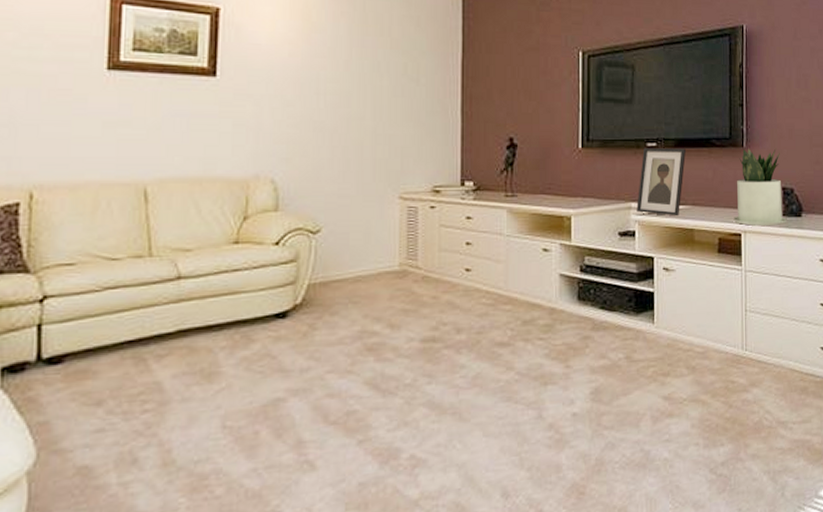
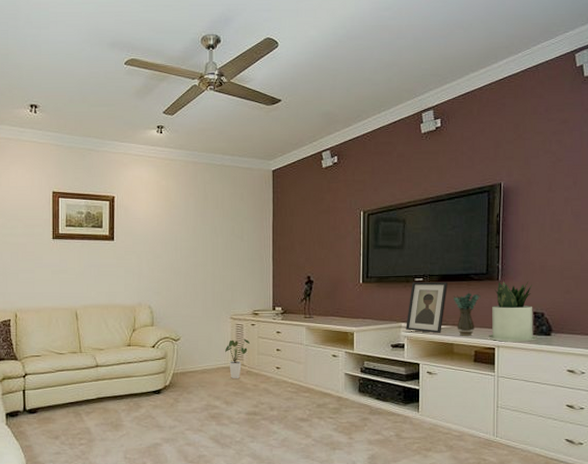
house plant: none [390,228,427,290] -> present [225,338,250,379]
vase: none [692,161,724,219] -> present [453,291,481,336]

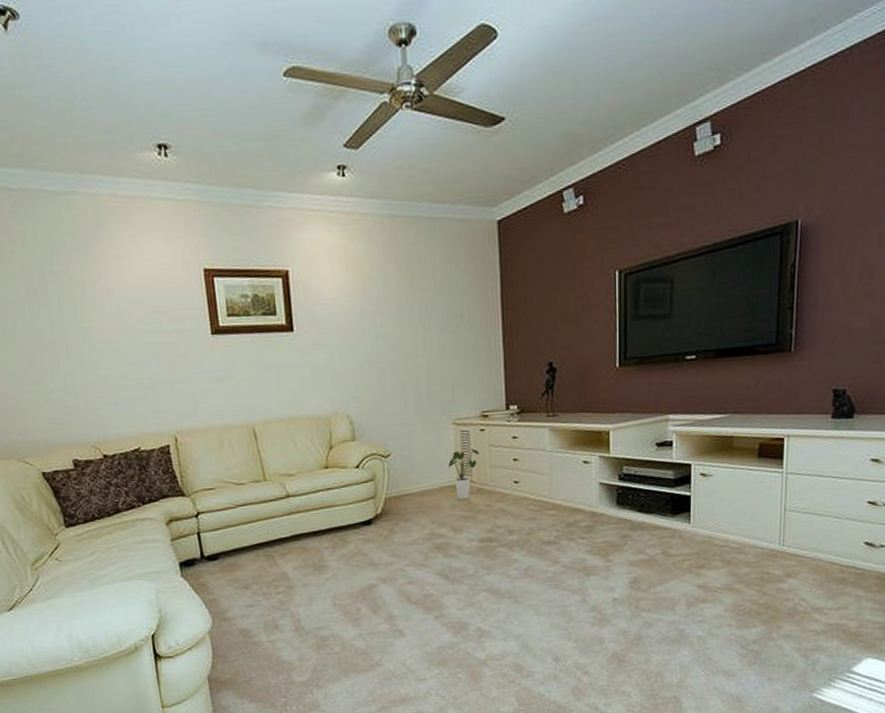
picture frame: present [406,282,448,334] -> none [674,358,728,426]
vase: present [453,291,481,336] -> none [733,368,768,426]
planter: present [488,281,538,343] -> none [776,350,838,430]

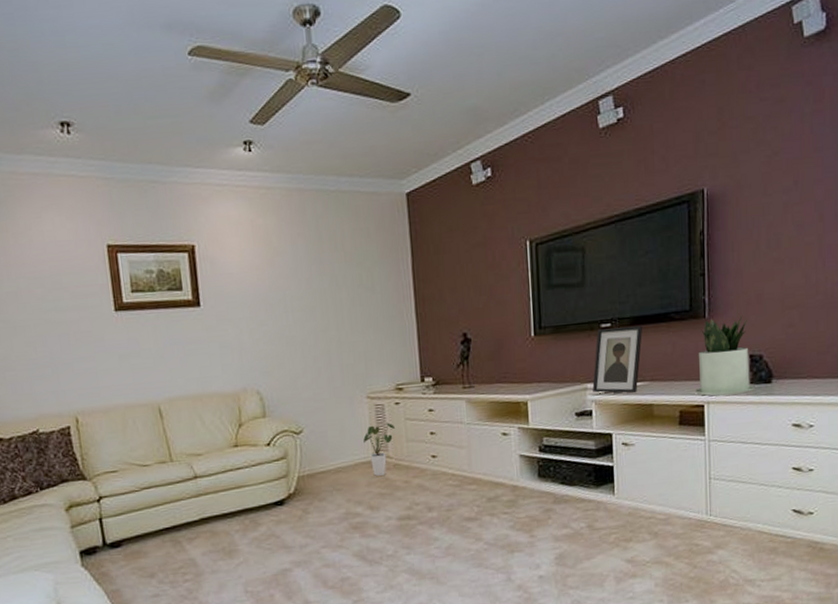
picture frame: none [674,358,728,426] -> present [592,326,643,394]
planter: none [776,350,838,430] -> present [695,315,756,397]

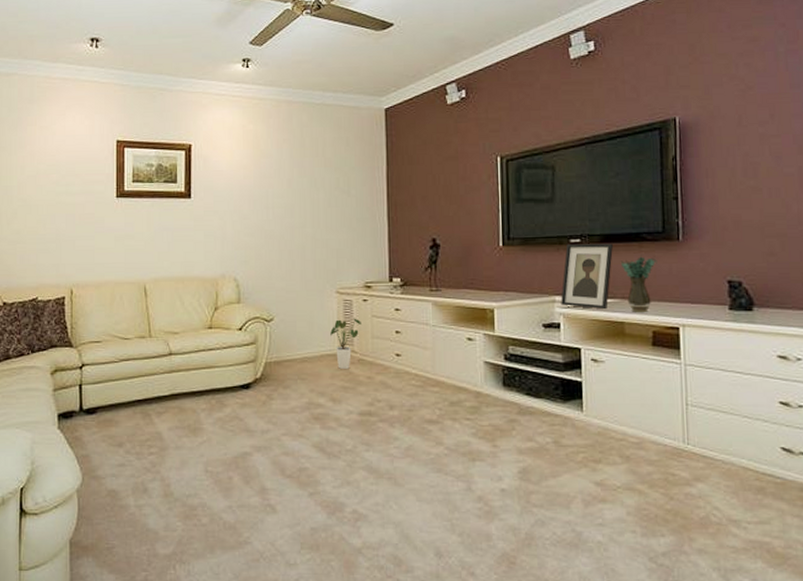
vase: none [649,335,684,394] -> present [620,255,657,312]
planter: present [695,315,756,397] -> none [669,240,736,321]

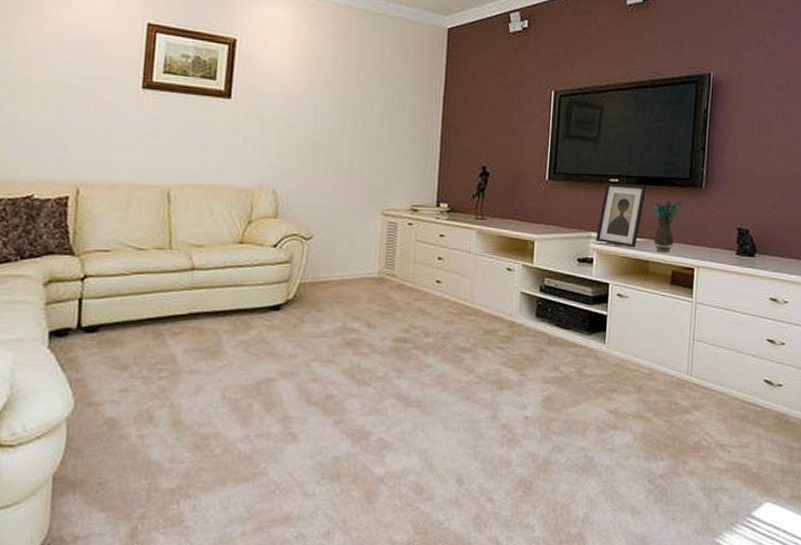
house plant: present [330,318,361,370] -> none [371,241,404,295]

